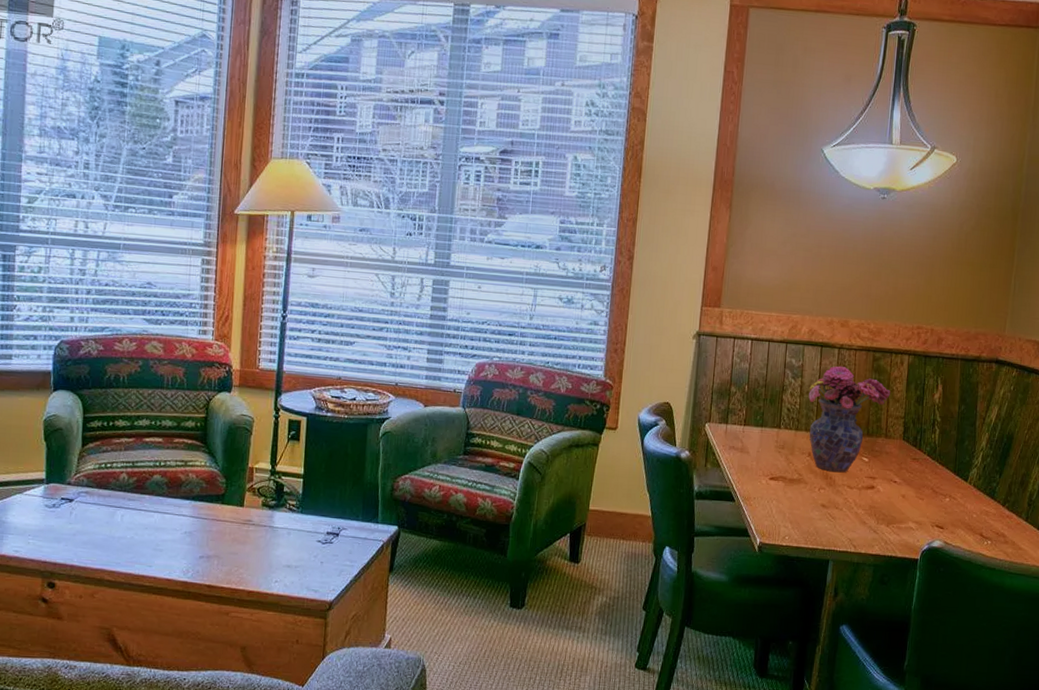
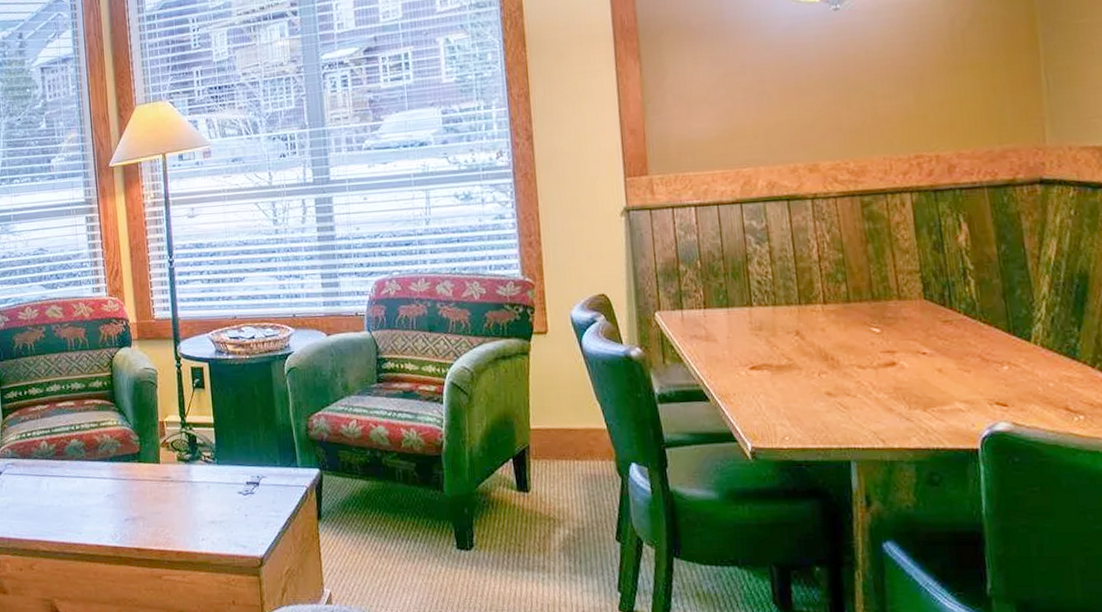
flower arrangement: present [808,366,891,473] -> none [781,219,895,351]

